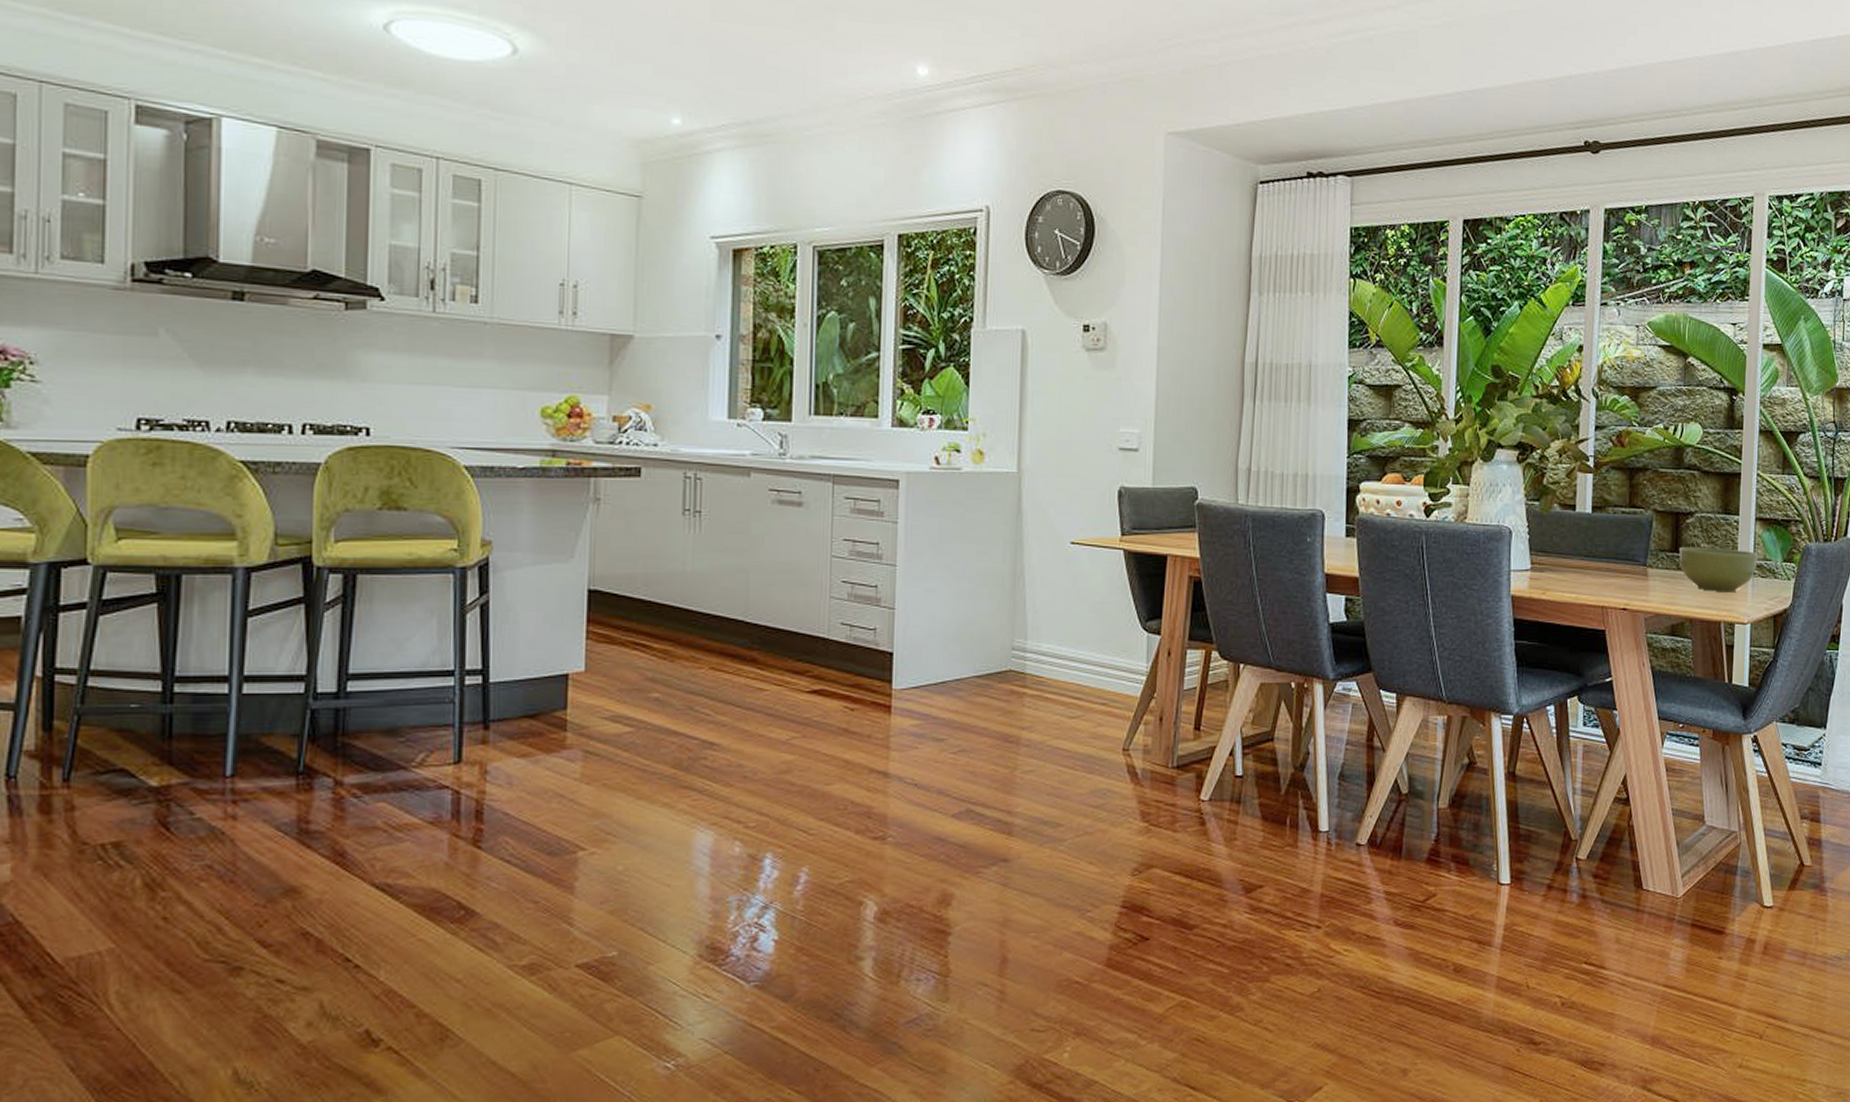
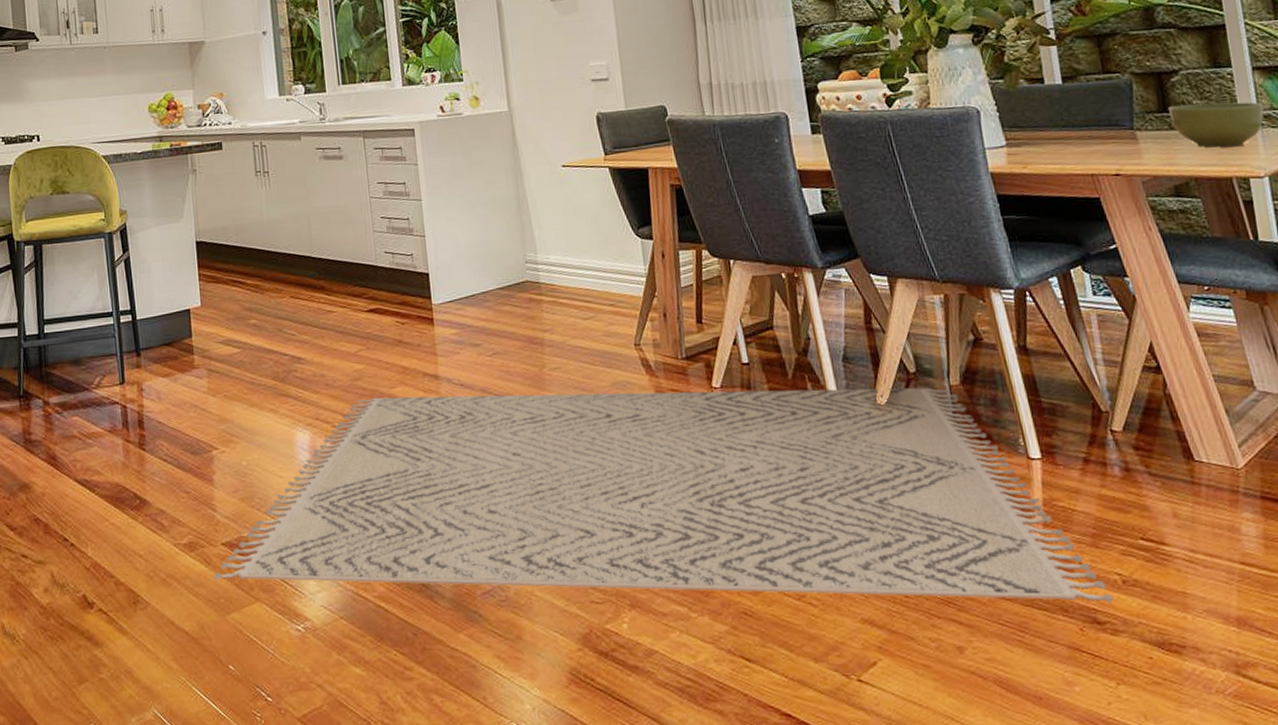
rug: none [559,794,1551,1025] -> present [213,387,1113,604]

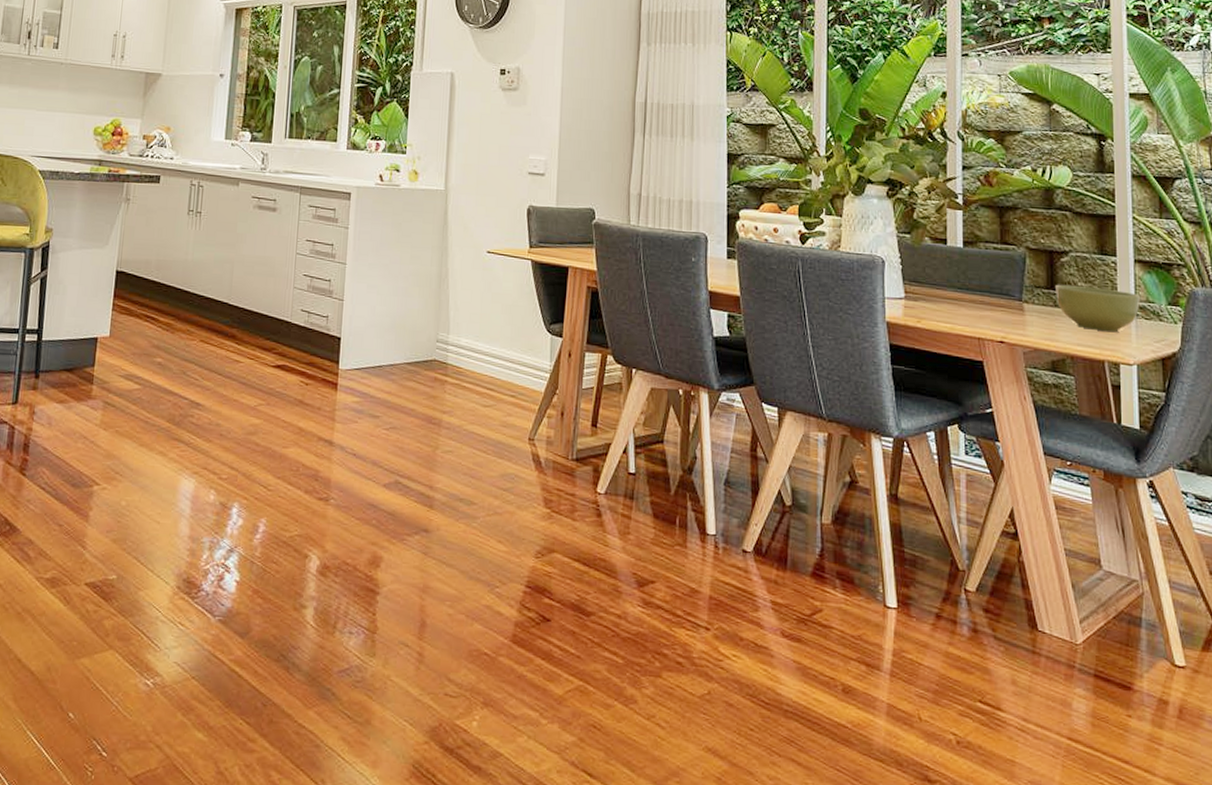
rug: present [213,387,1113,604] -> none [70,454,946,763]

